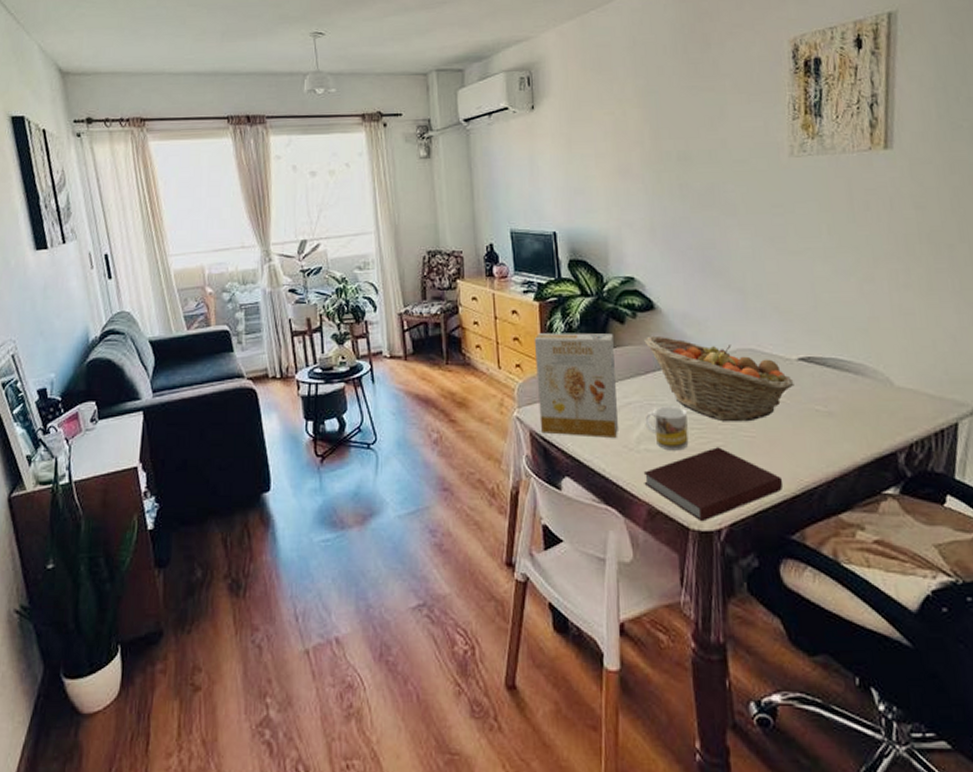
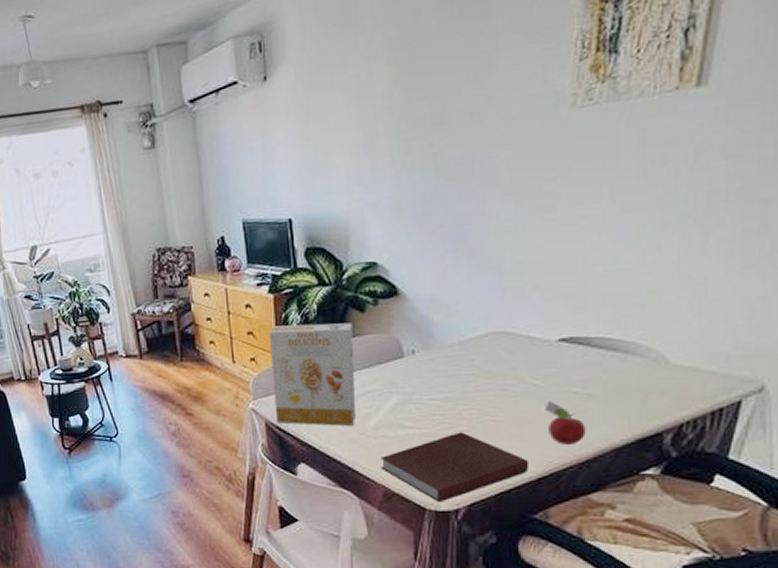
fruit basket: present [644,335,794,422] -> none [386,322,551,407]
mug: present [644,406,689,451] -> none [383,393,430,437]
fruit: none [792,418,831,464] -> present [545,401,586,446]

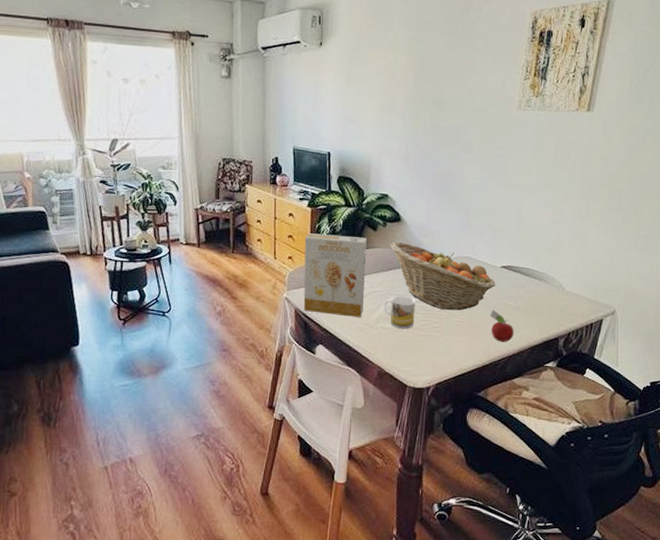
notebook: present [380,432,530,503] -> none [378,328,478,381]
mug: none [383,393,430,437] -> present [383,295,415,329]
fruit basket: none [386,322,551,407] -> present [390,241,496,311]

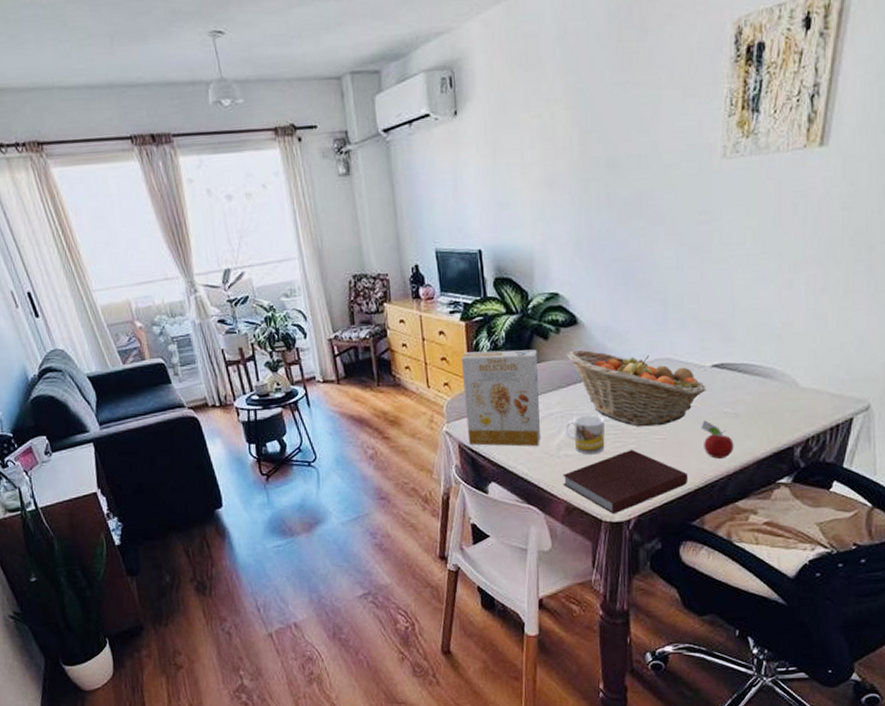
notebook: none [378,328,478,381] -> present [562,449,689,515]

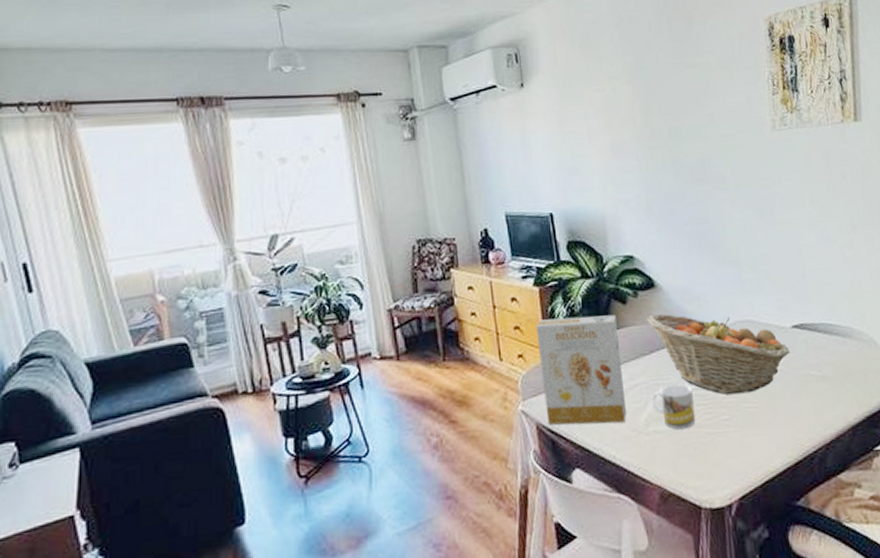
notebook: present [562,449,689,515] -> none [653,421,786,499]
fruit: present [701,420,734,460] -> none [790,385,827,428]

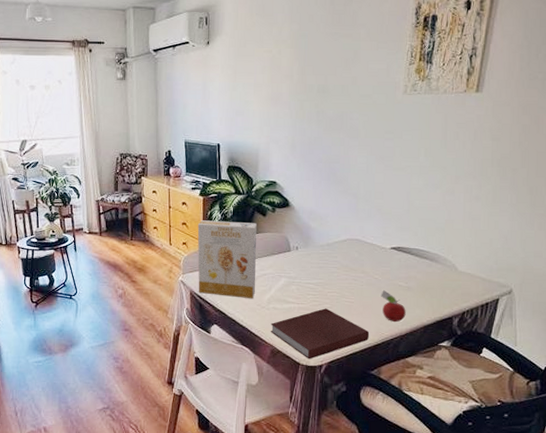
fruit basket: present [647,313,790,395] -> none [280,226,386,292]
mug: present [651,383,696,430] -> none [275,277,306,310]
notebook: none [653,421,786,499] -> present [270,308,370,360]
fruit: none [790,385,827,428] -> present [381,290,406,323]

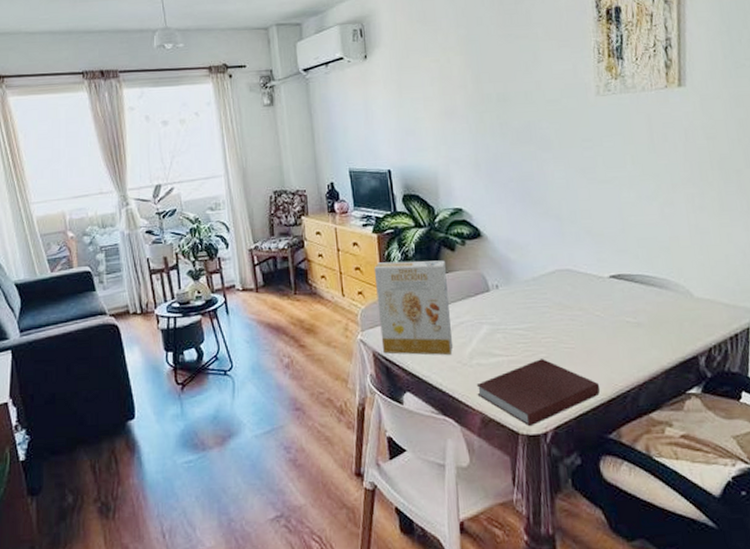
fruit: present [381,290,406,323] -> none [606,330,641,369]

